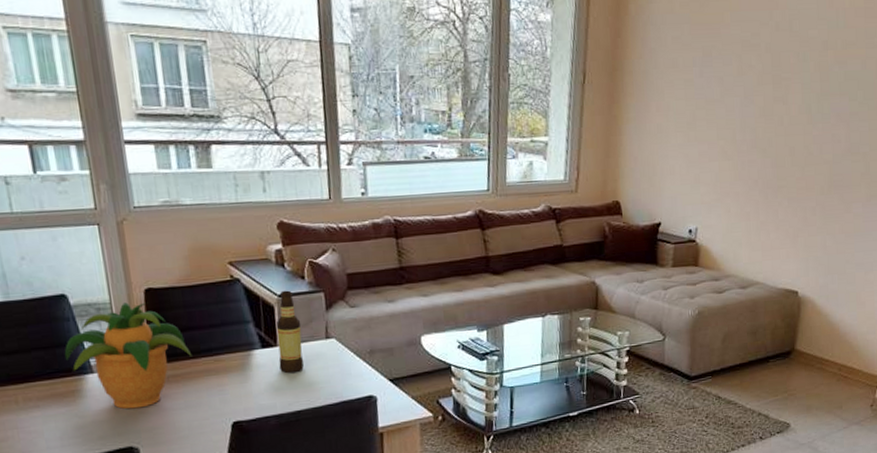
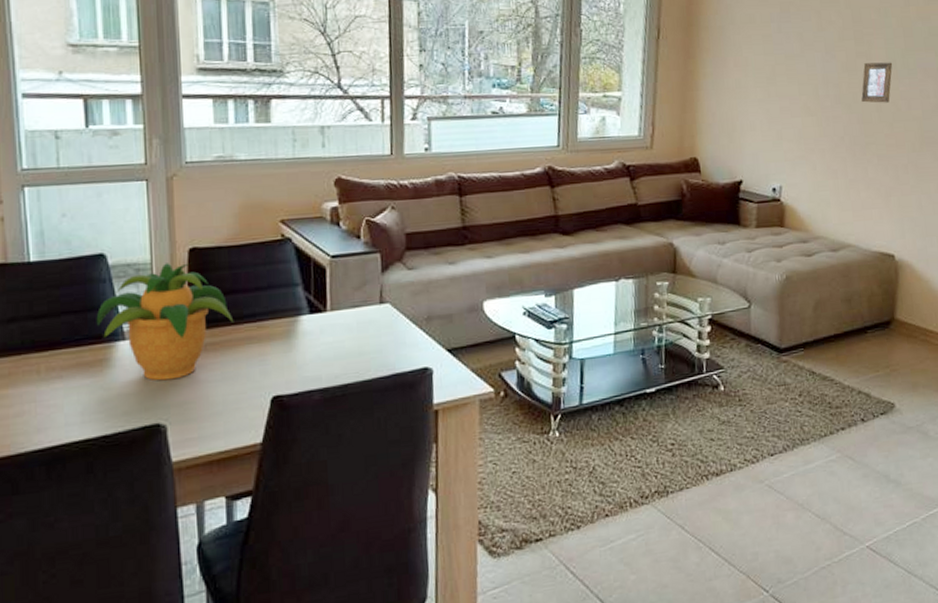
bottle: present [276,290,304,374] -> none [326,250,354,342]
picture frame: none [776,107,808,148] -> present [861,62,893,103]

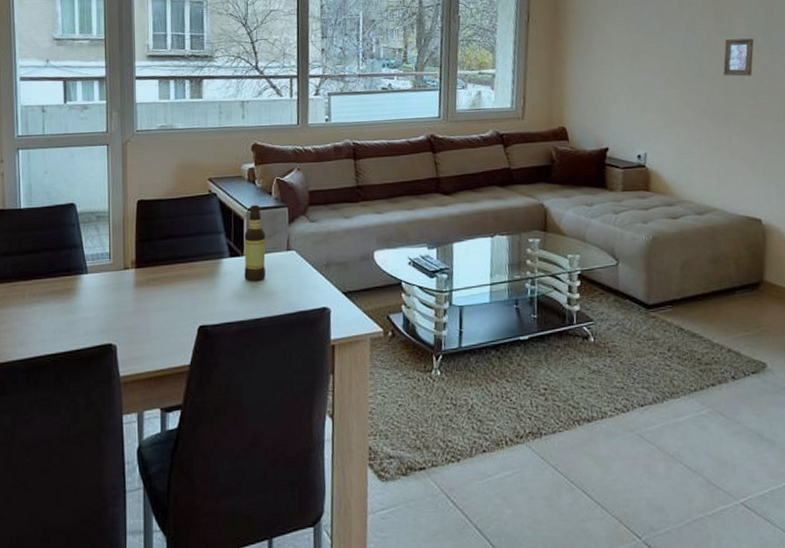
potted plant: present [96,263,234,381] -> none [67,212,171,308]
bottle: none [326,250,354,342] -> present [244,205,266,282]

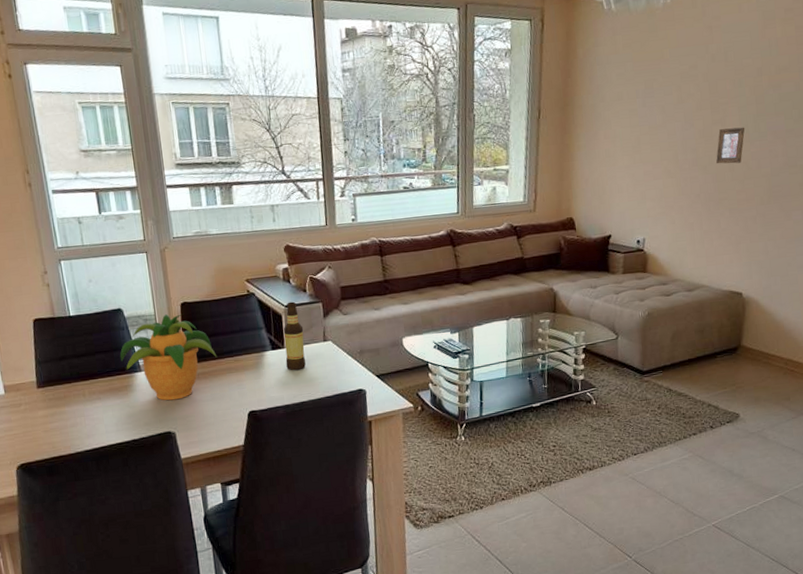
potted plant: none [67,212,171,308] -> present [120,314,217,401]

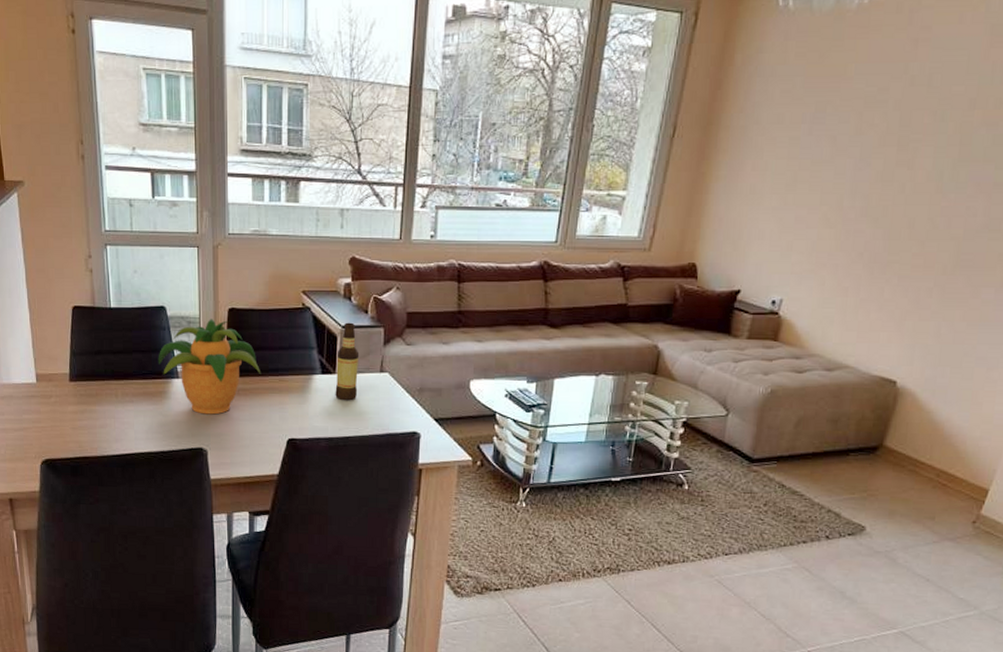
picture frame: present [716,127,745,164] -> none [892,173,939,219]

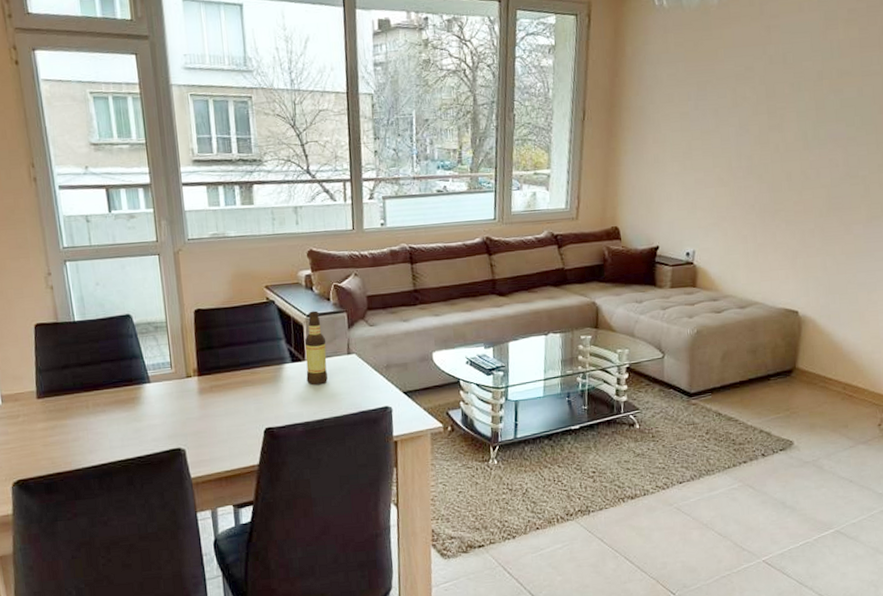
potted plant: present [158,319,261,415] -> none [127,321,233,415]

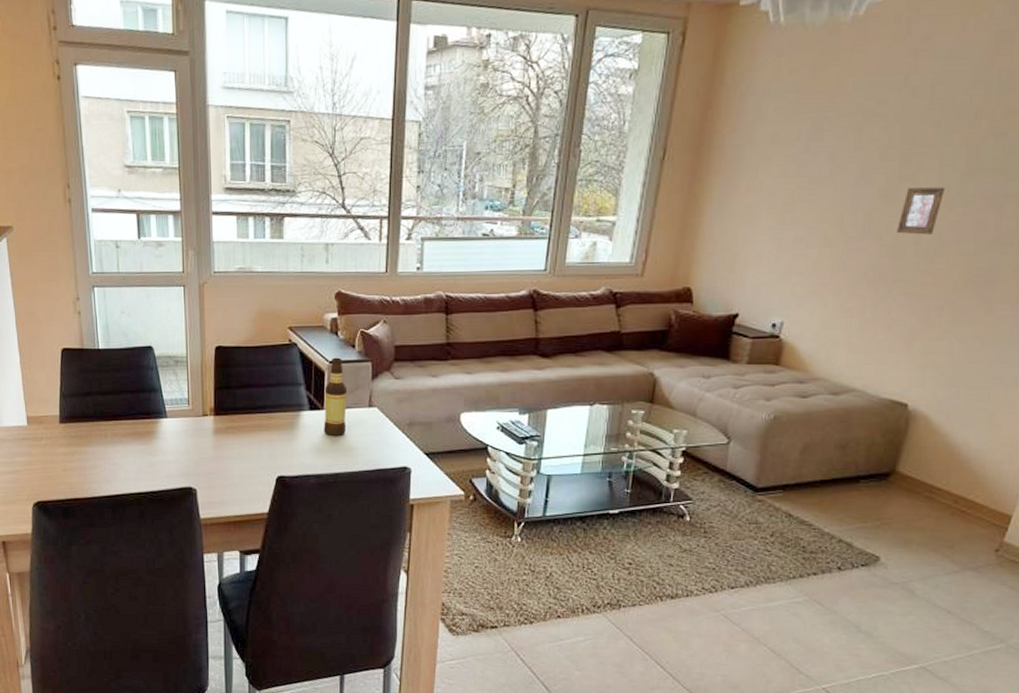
picture frame: none [772,134,804,173] -> present [897,187,946,235]

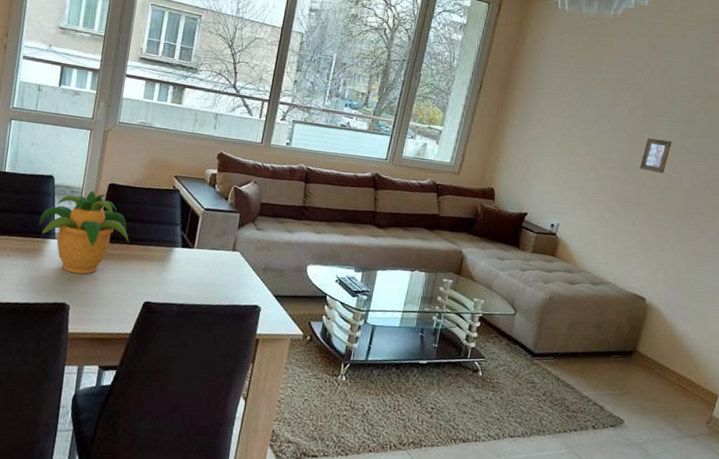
potted plant: none [146,357,249,454] -> present [38,190,129,274]
bottle: present [324,357,348,437] -> none [191,206,217,273]

